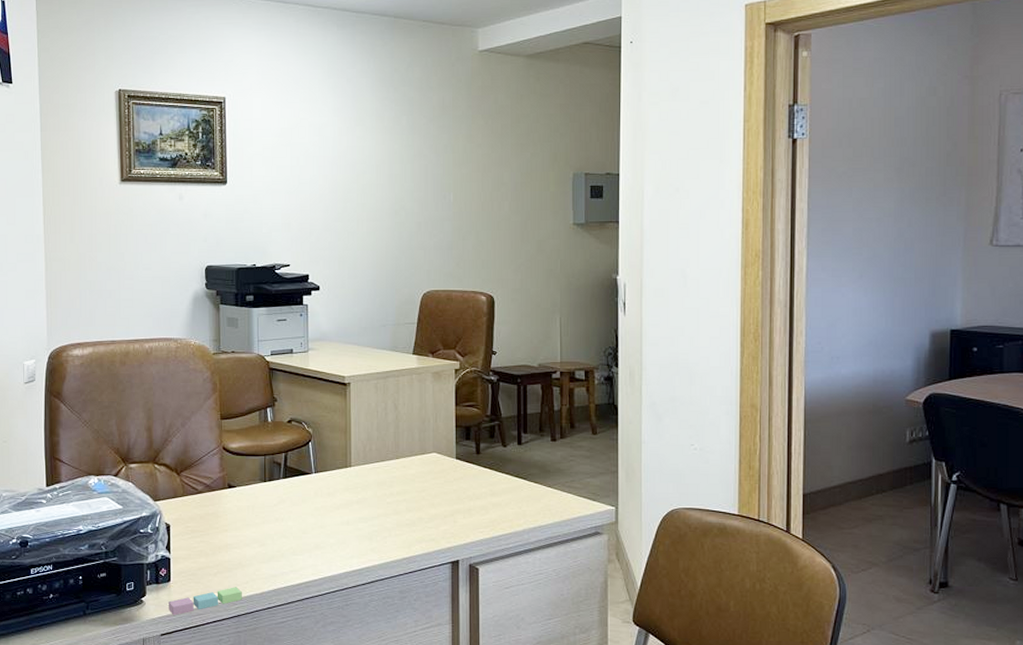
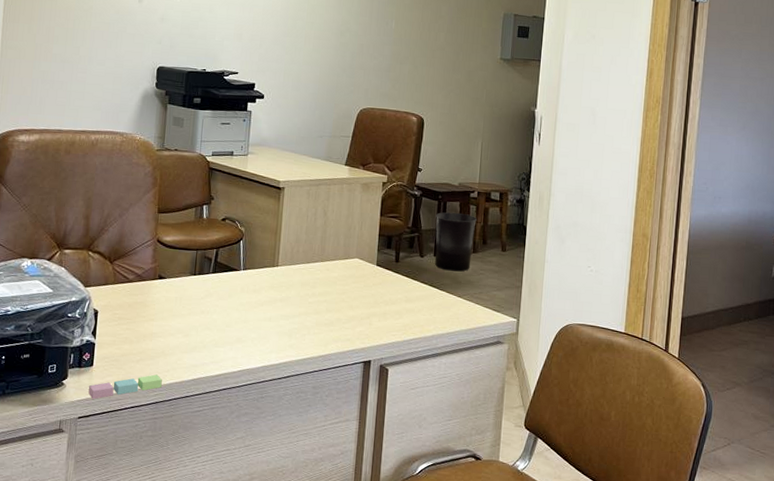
waste bin: none [516,396,561,460] -> present [434,212,477,272]

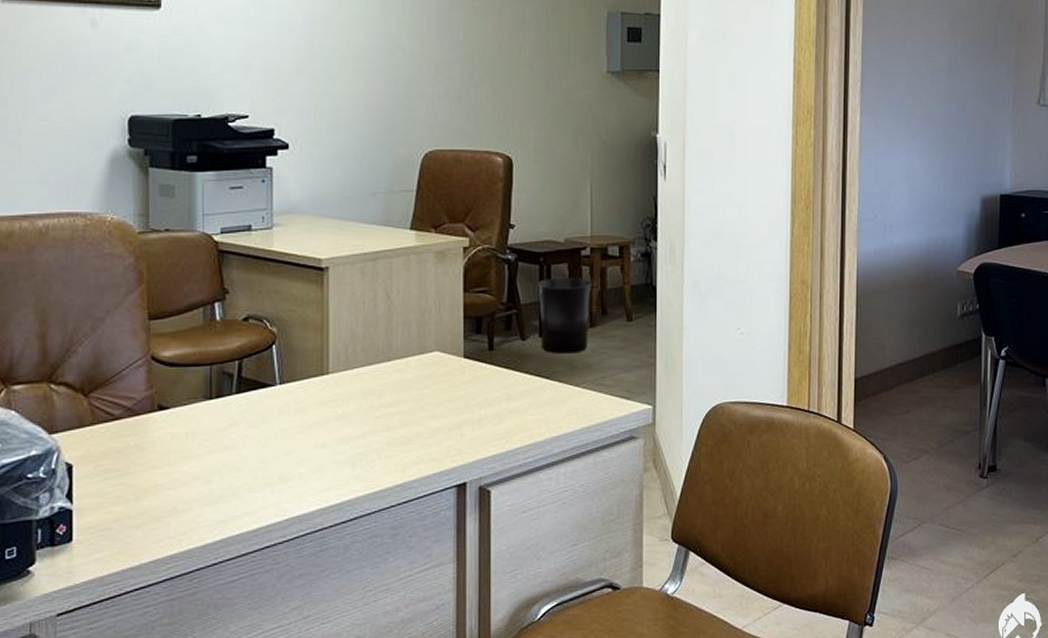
sticky notes: present [88,374,162,400] -> none [69,540,177,587]

